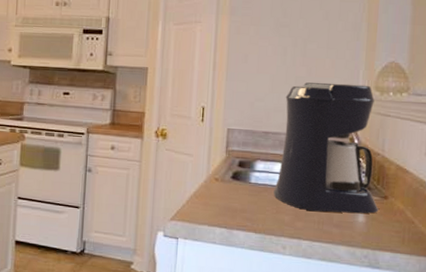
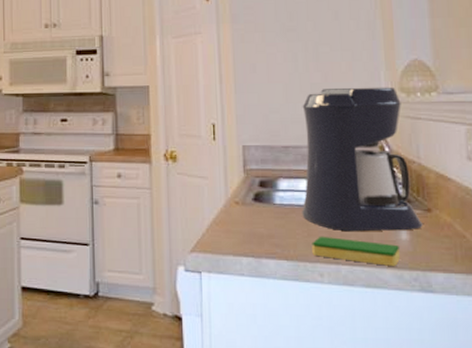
dish sponge: none [278,213,355,244] -> present [312,236,400,266]

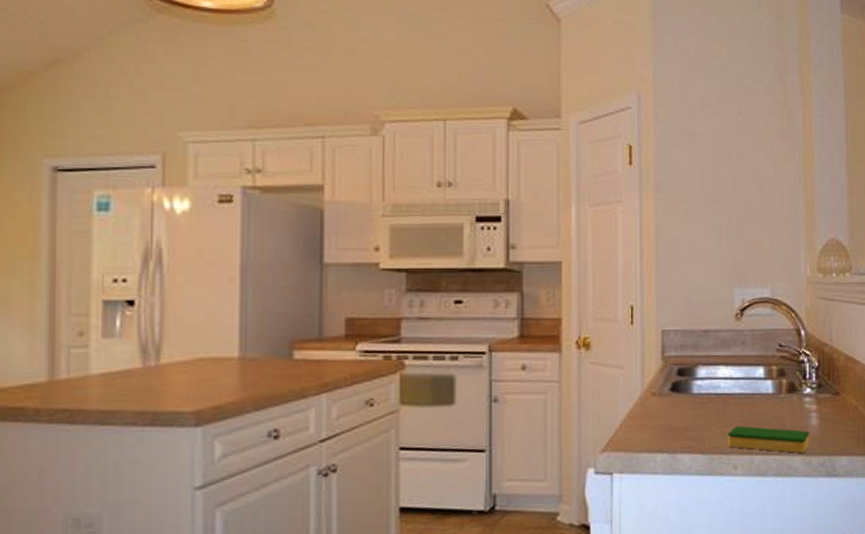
coffee maker: present [302,87,423,232] -> none [719,266,831,420]

